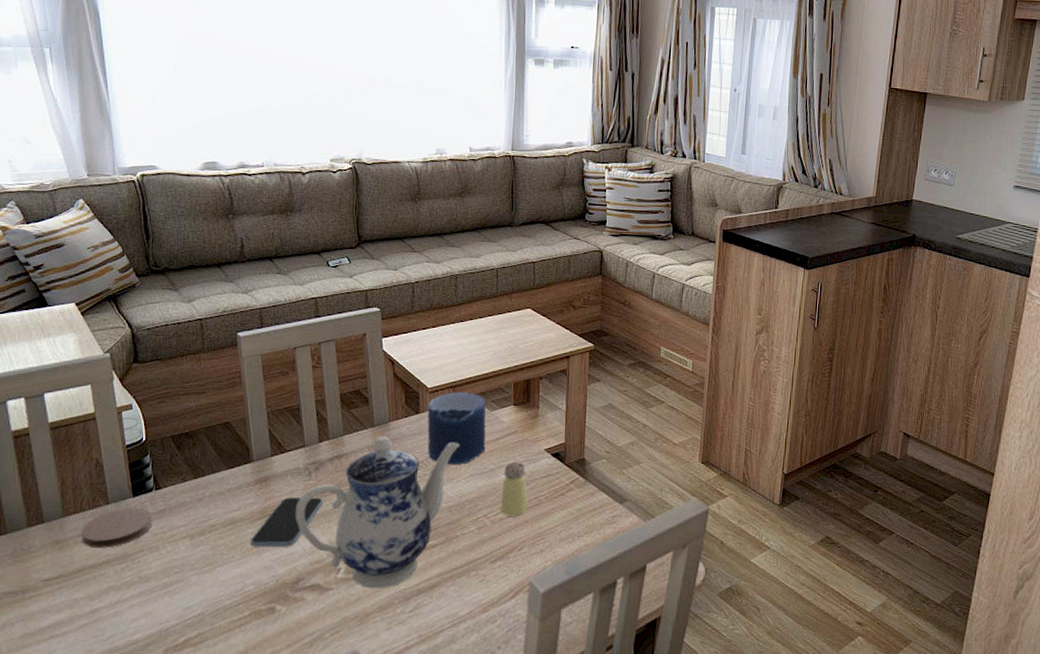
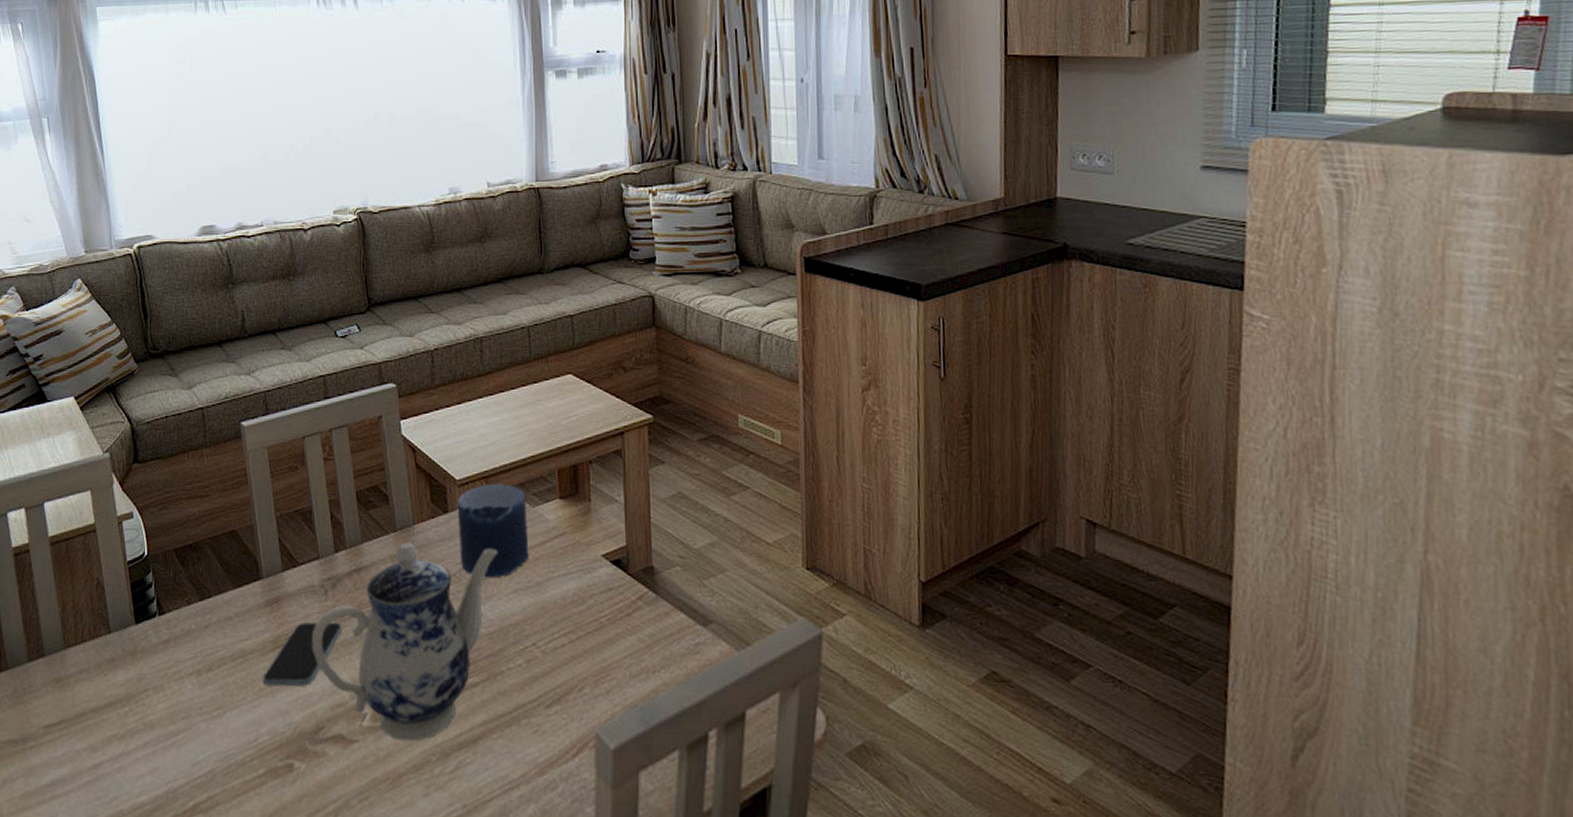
coaster: present [80,507,152,548] -> none [82,637,156,687]
saltshaker: present [500,462,528,517] -> none [552,572,587,646]

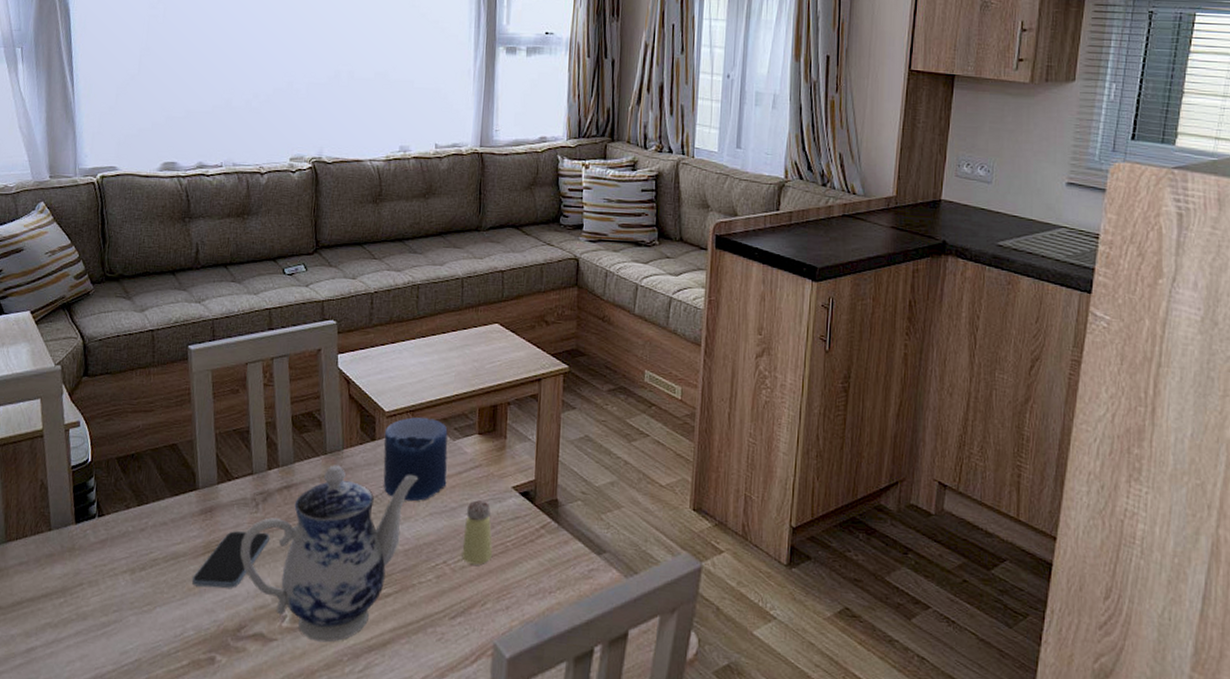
saltshaker: none [552,572,587,646] -> present [462,500,493,566]

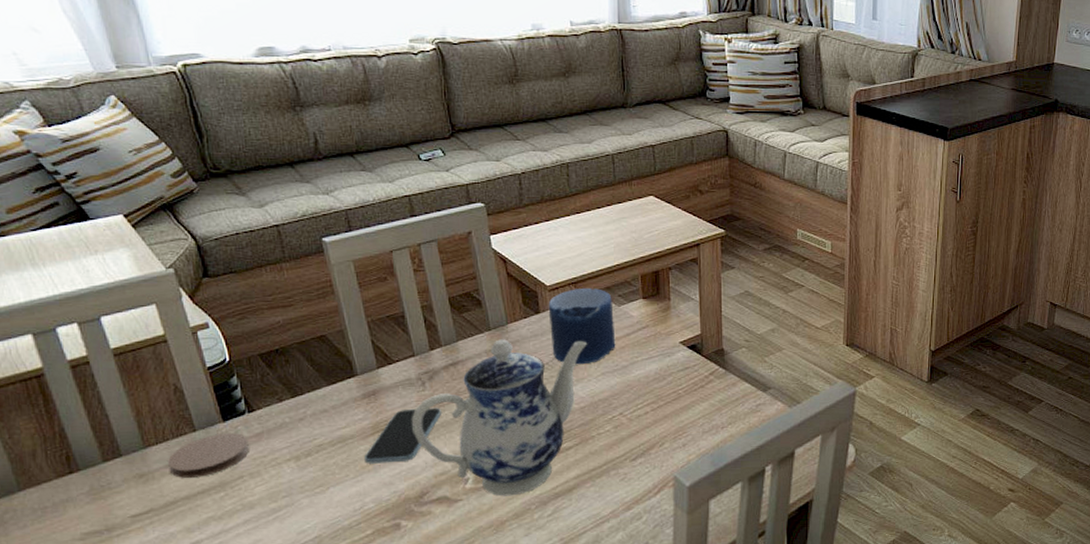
coaster: none [21,535,93,580] -> present [166,432,249,478]
saltshaker: present [462,500,493,566] -> none [637,357,667,413]

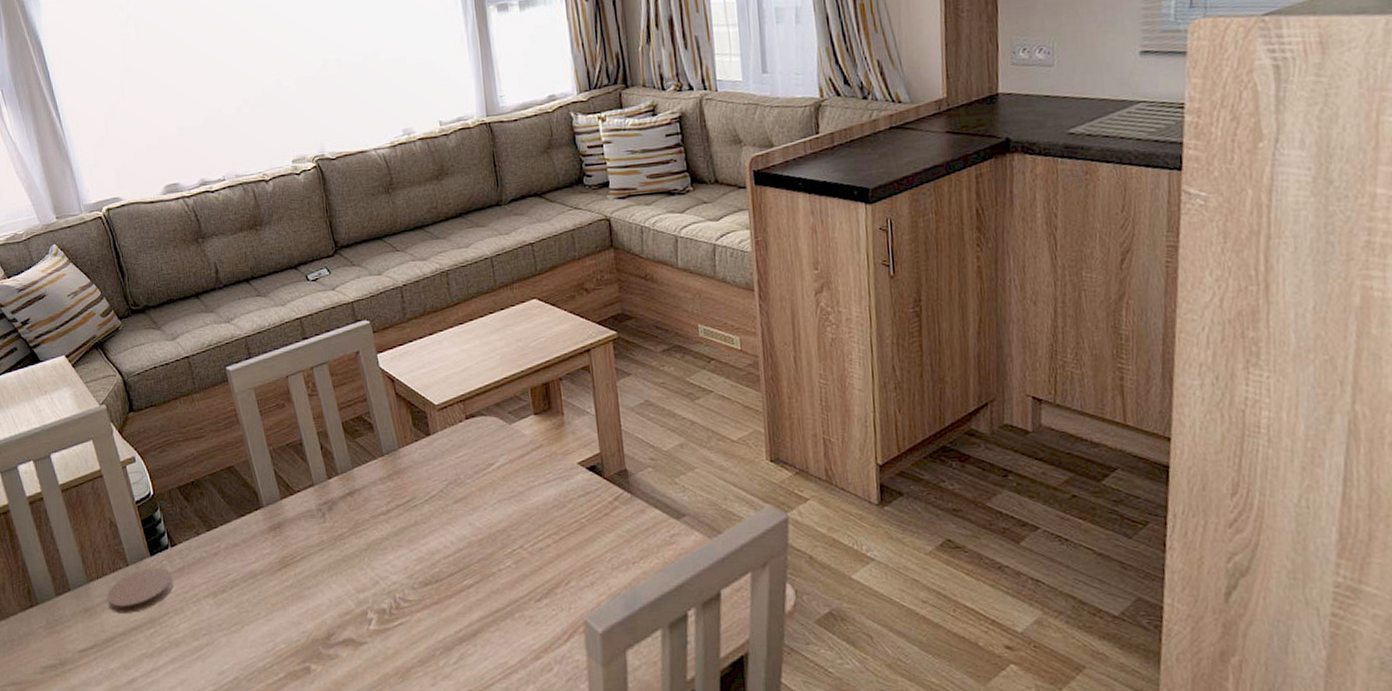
smartphone: present [365,408,441,464] -> none [274,541,342,601]
teapot: present [412,339,587,496] -> none [315,465,480,640]
candle: present [548,288,616,365] -> none [438,405,510,492]

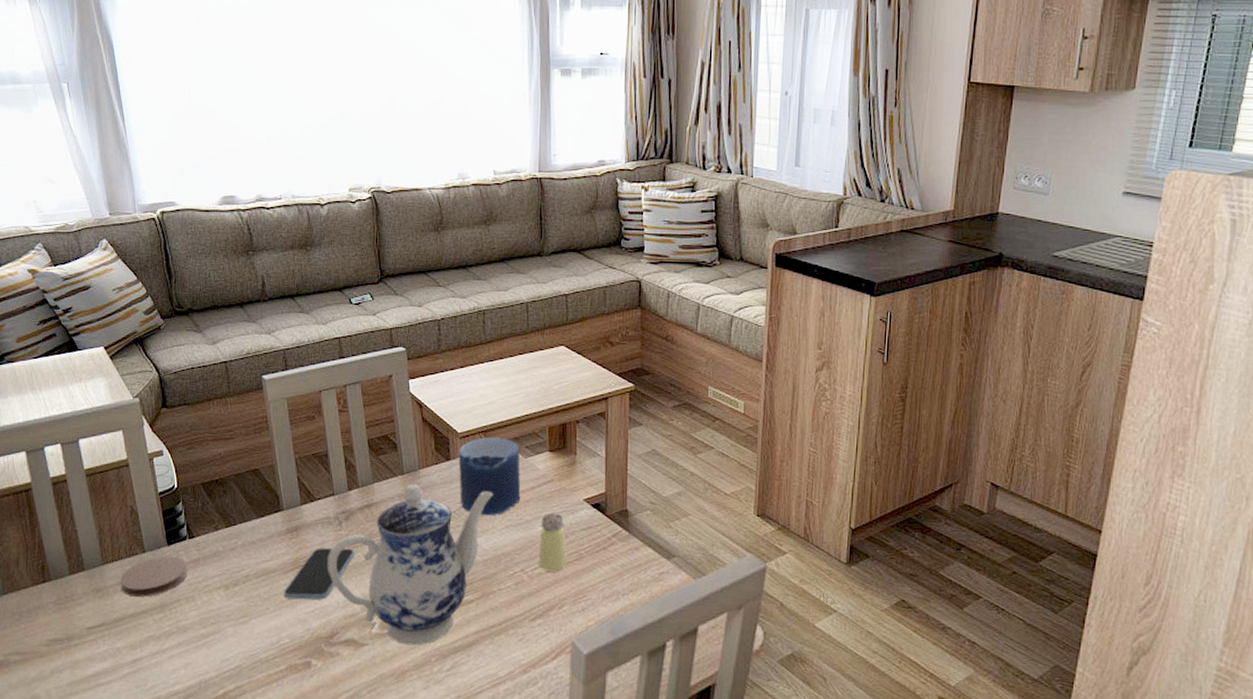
smartphone: none [274,541,342,601] -> present [284,548,354,600]
teapot: none [315,465,480,640] -> present [328,484,493,646]
candle: none [438,405,510,492] -> present [458,437,521,516]
saltshaker: none [534,481,569,546] -> present [538,513,568,572]

